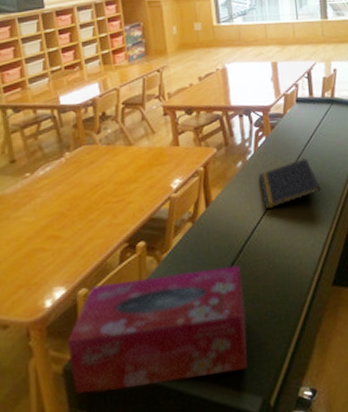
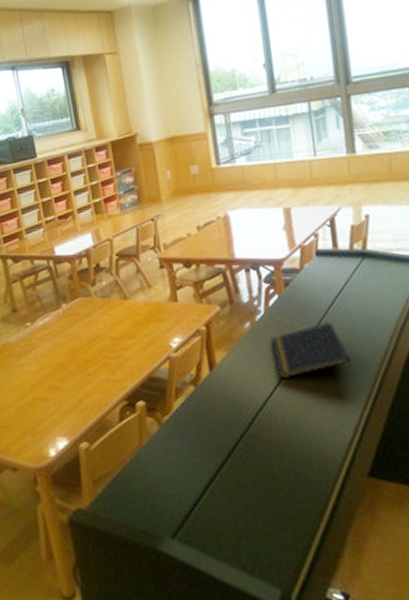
tissue box: present [66,265,248,394] -> none [71,438,263,554]

